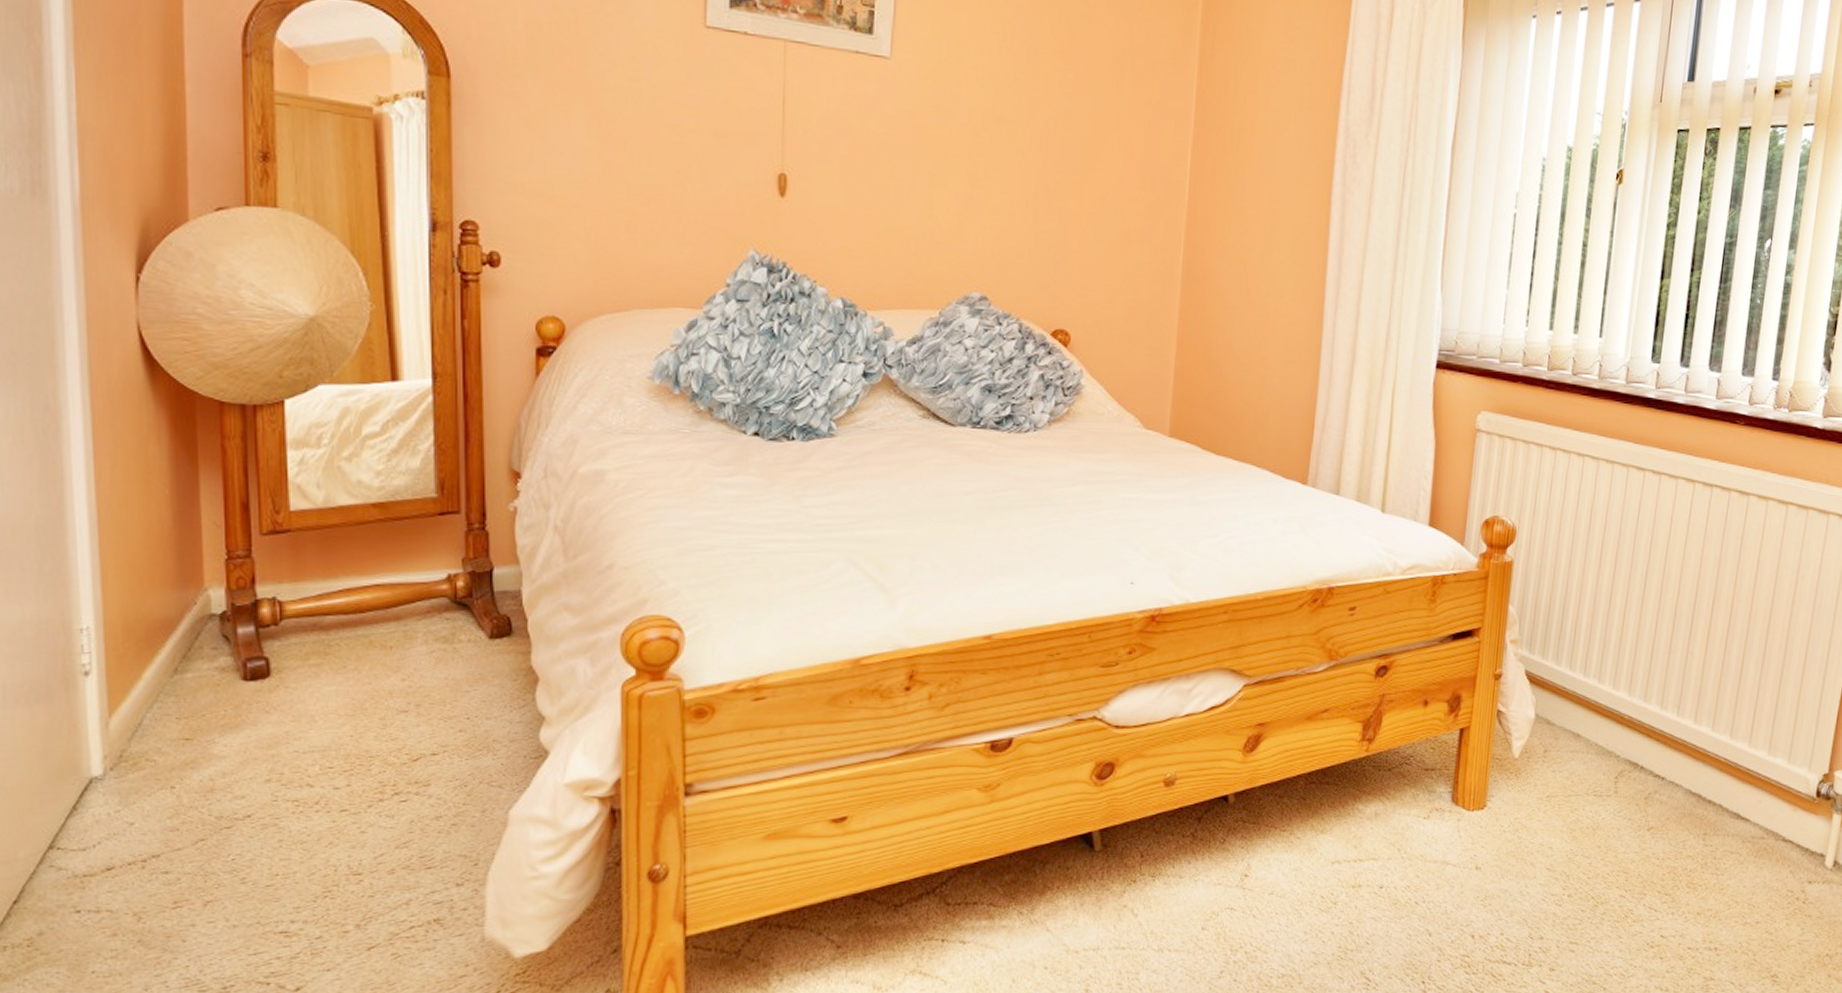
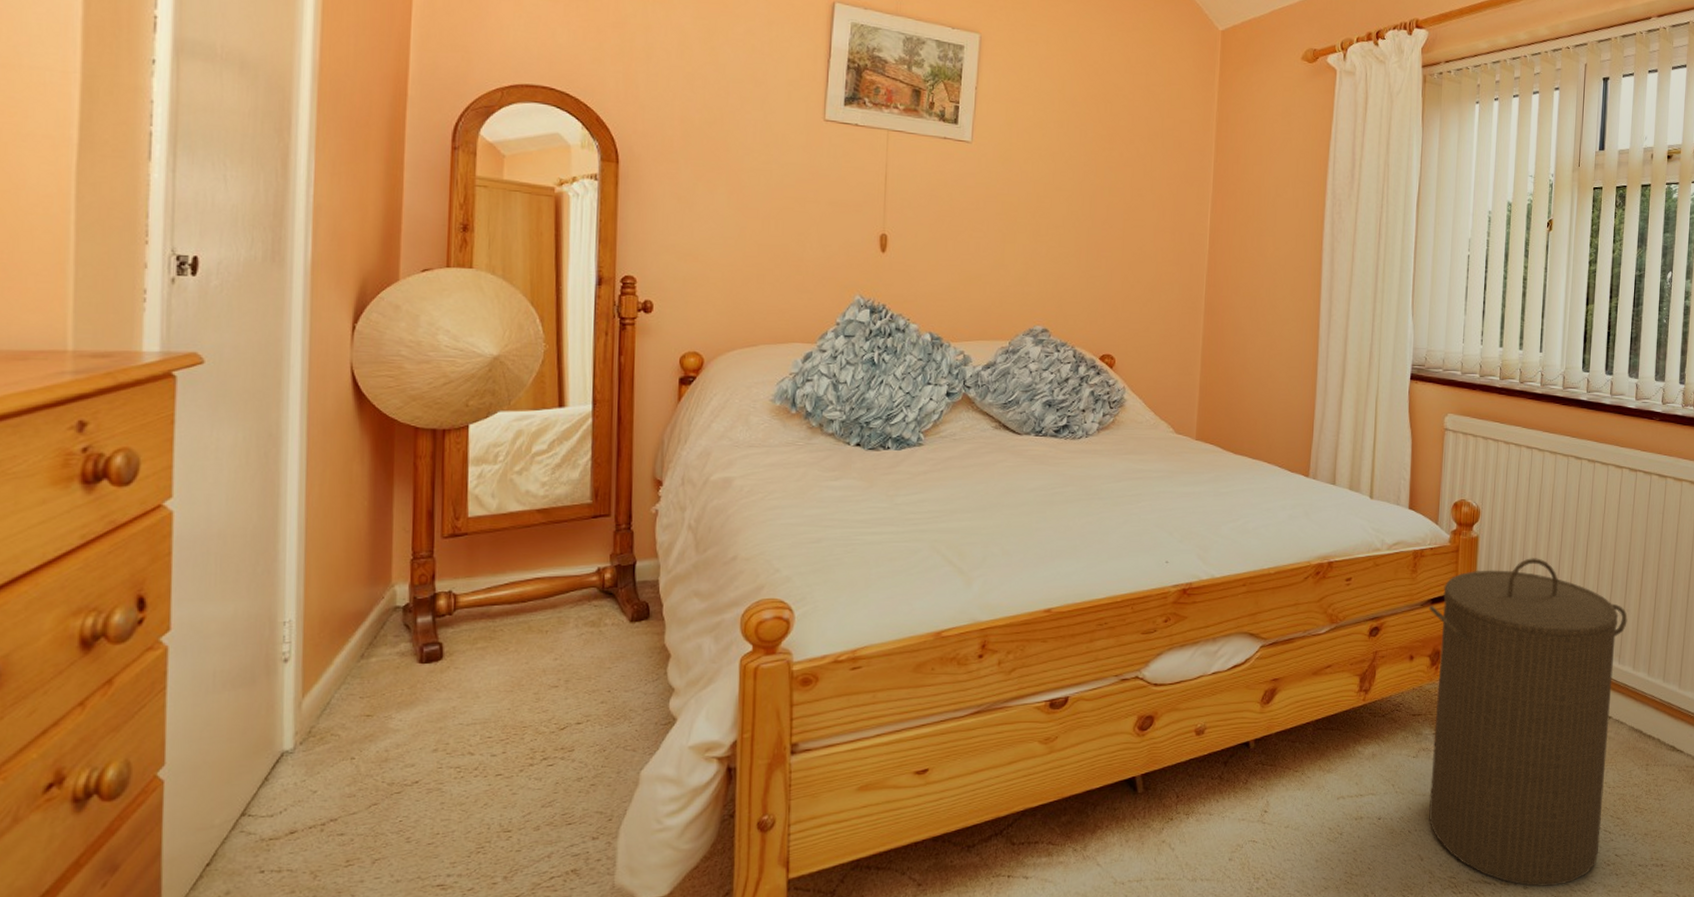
laundry hamper: none [1440,588,1691,970] -> present [1429,558,1628,887]

